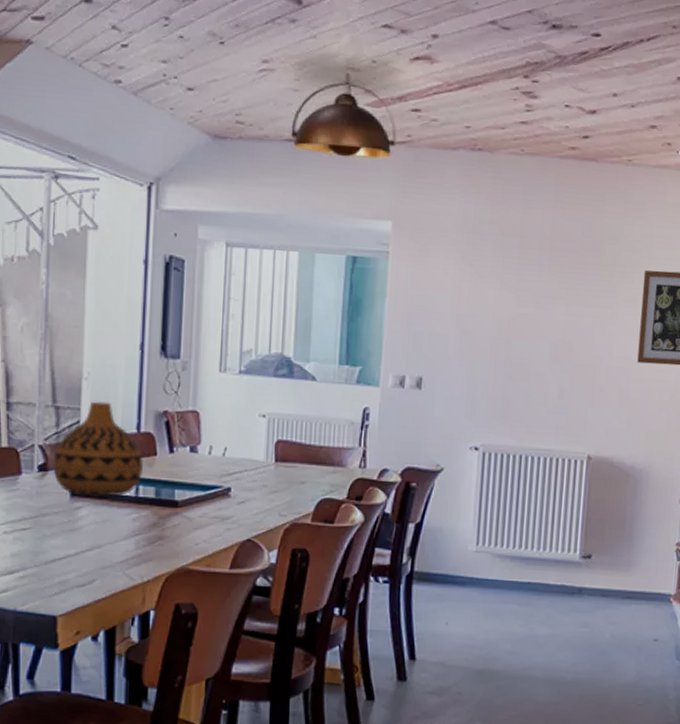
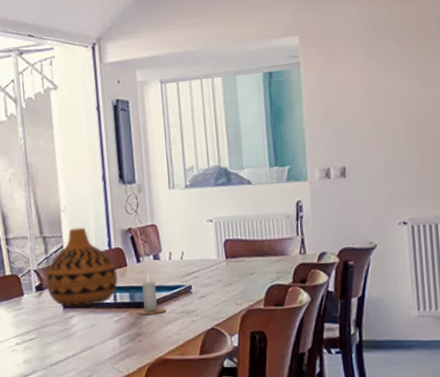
candle: none [161,464,197,517] -> present [137,271,166,316]

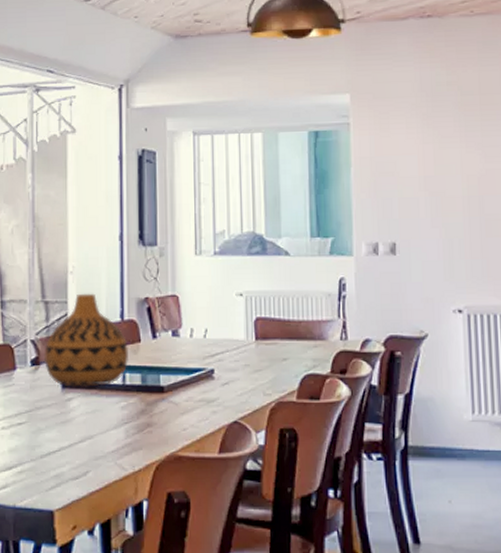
candle: present [137,271,166,316] -> none [148,349,183,402]

